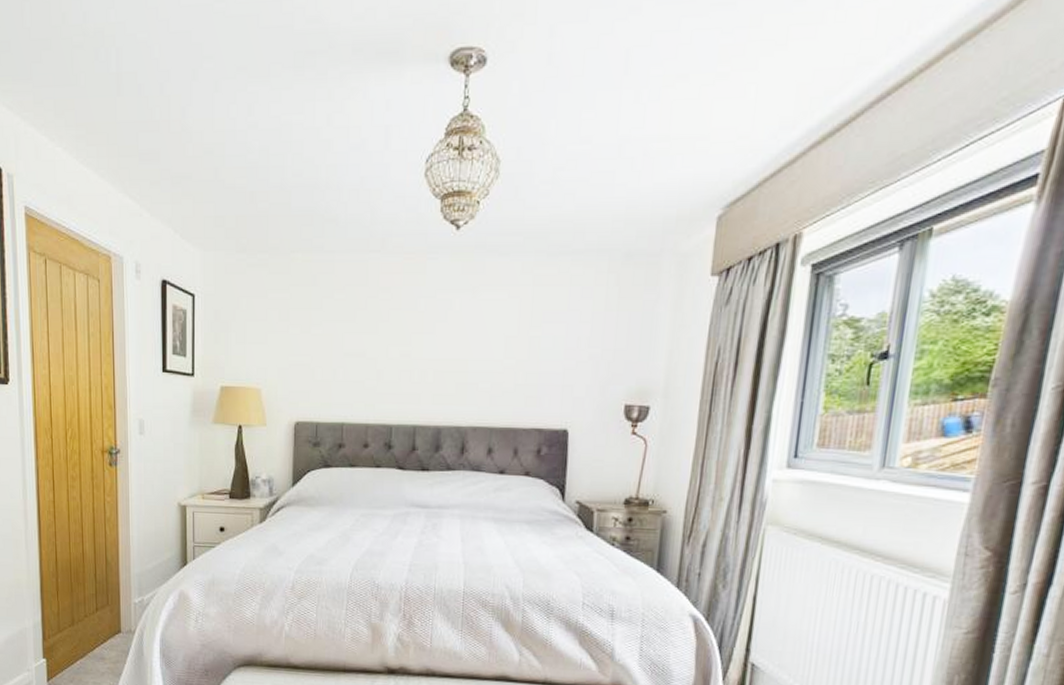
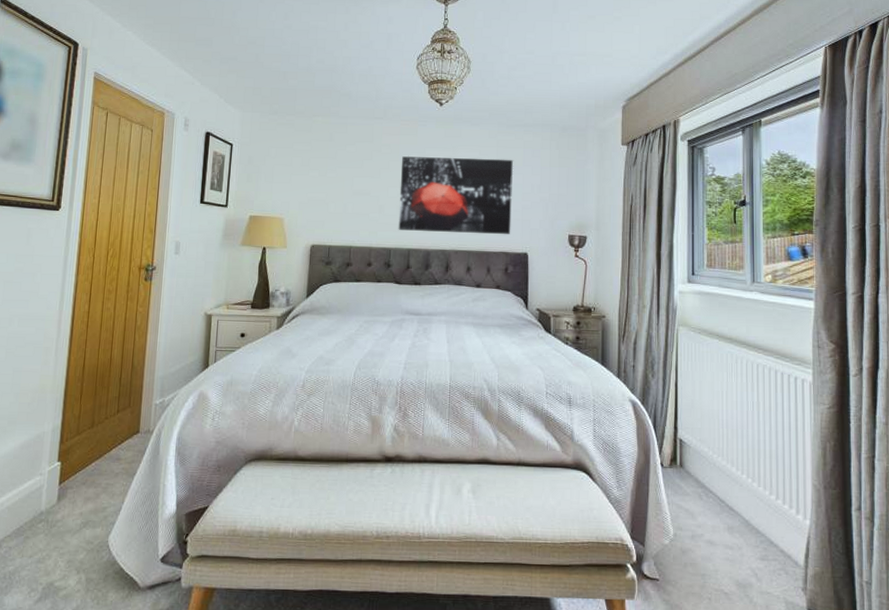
wall art: none [401,301,555,406] -> present [398,155,514,235]

